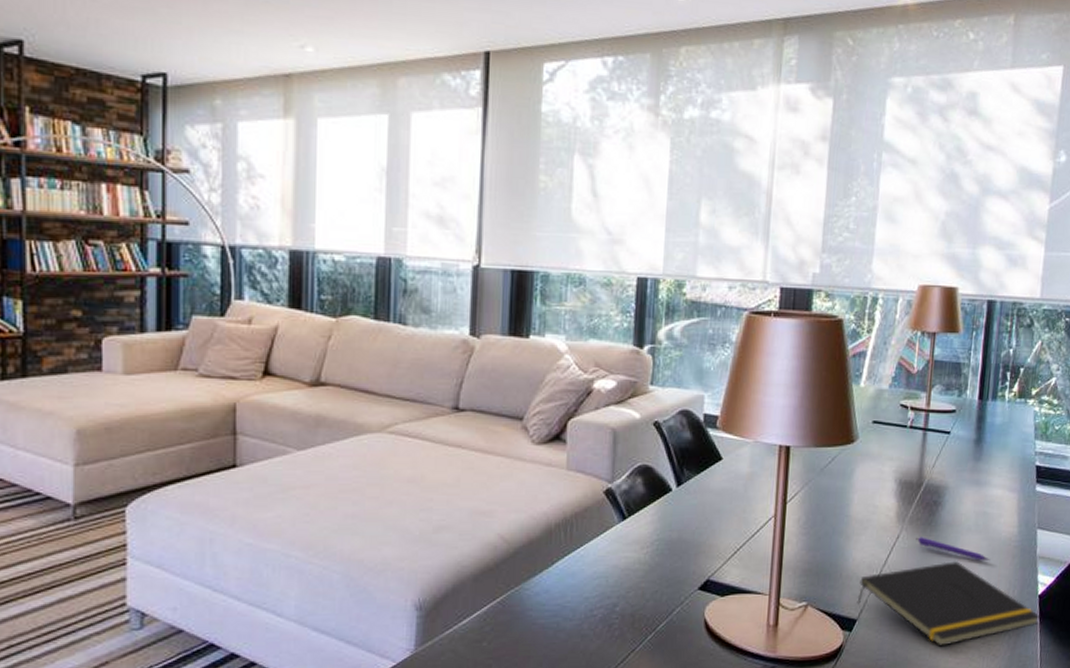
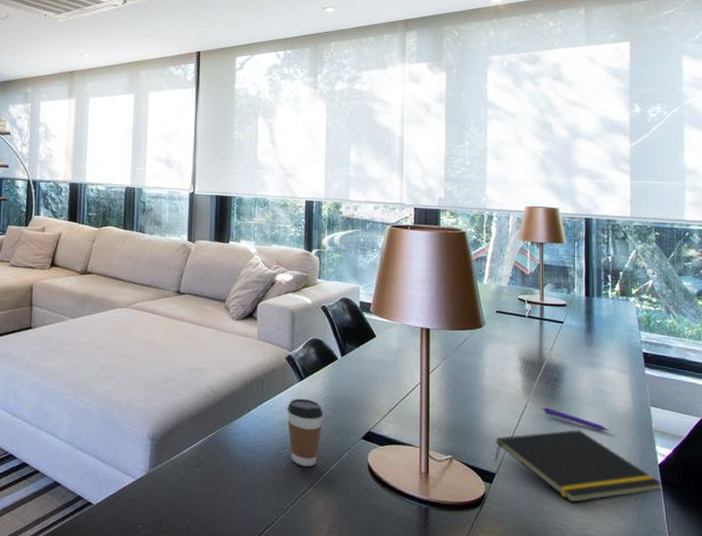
coffee cup: none [603,543,650,629] -> present [287,398,323,467]

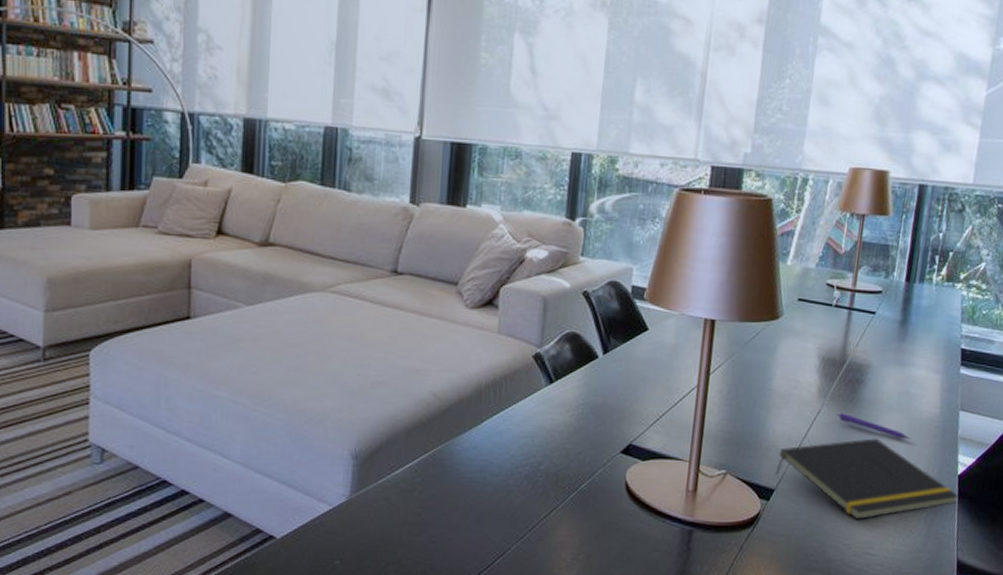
coffee cup: present [287,398,323,467] -> none [530,405,575,487]

